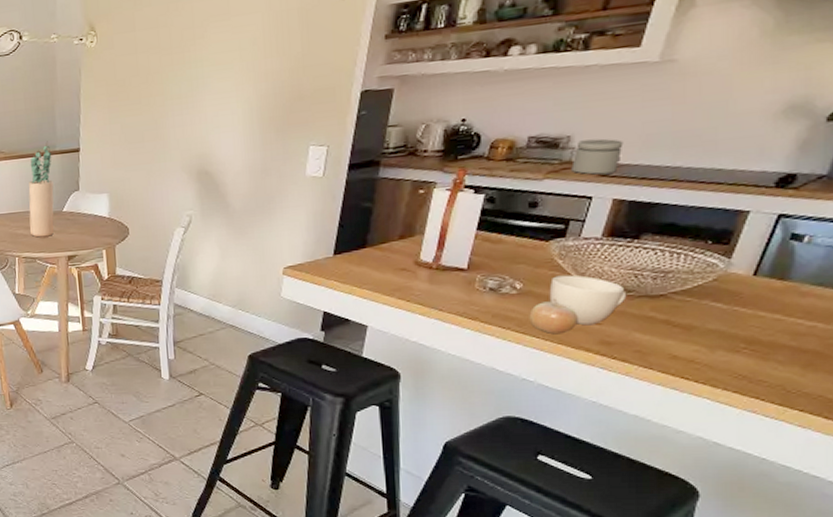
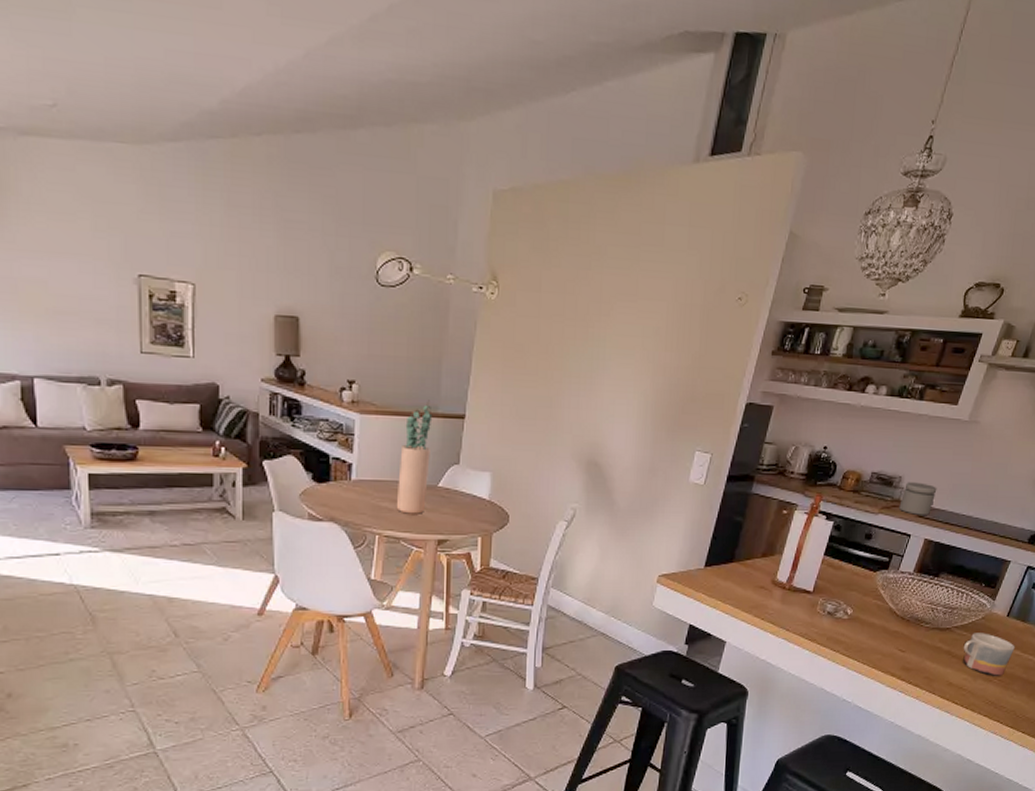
fruit: present [529,298,578,335] -> none [854,625,889,659]
cup: present [549,275,627,326] -> none [870,605,925,652]
mug: none [688,296,772,346] -> present [963,633,1015,676]

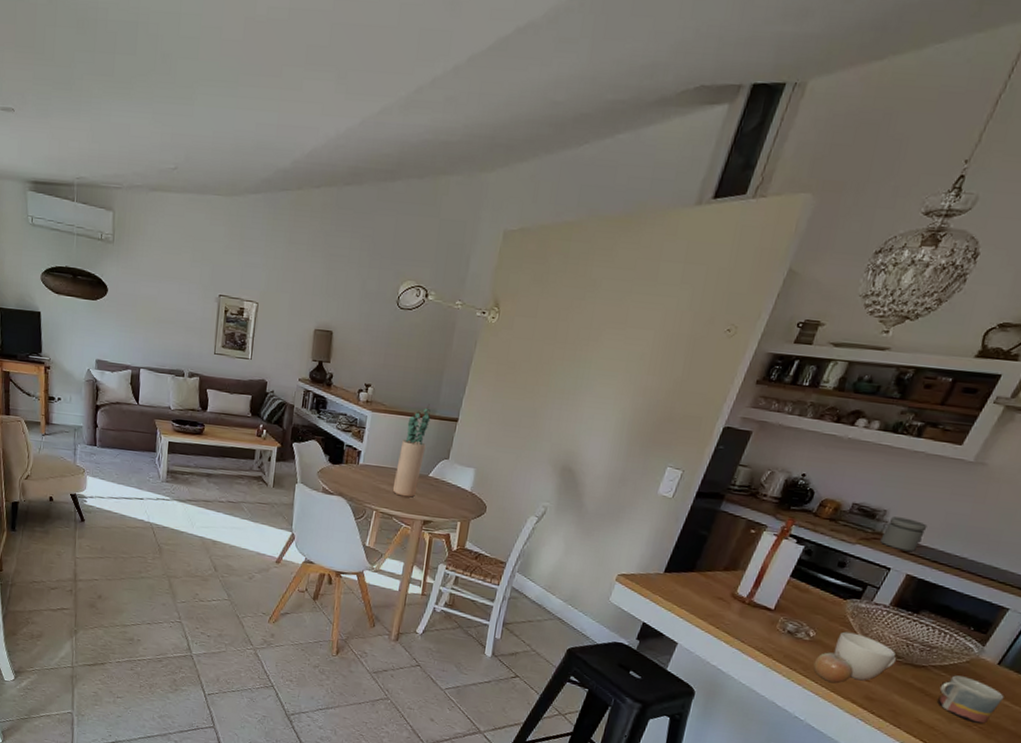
fruit: none [854,625,889,659] -> present [813,651,854,683]
cup: none [870,605,925,652] -> present [833,631,897,681]

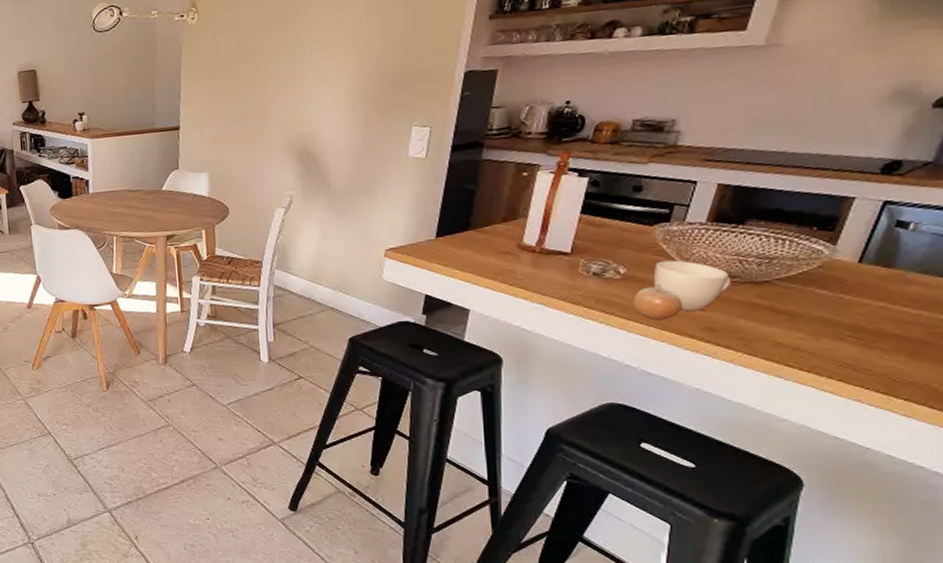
vase: present [392,404,431,498] -> none [127,118,153,217]
jar: present [880,516,928,551] -> none [676,122,729,159]
mug: present [937,675,1004,724] -> none [793,283,877,334]

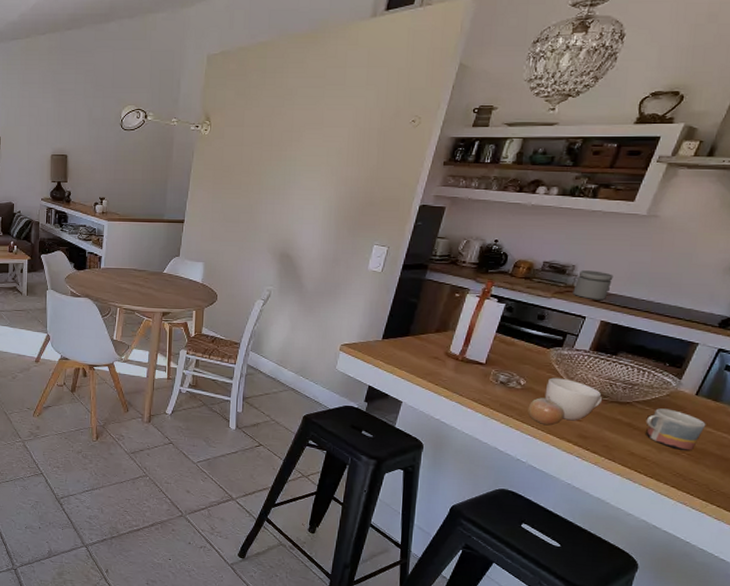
jar: none [676,122,729,159] -> present [573,270,614,300]
mug: none [793,283,877,334] -> present [646,408,706,451]

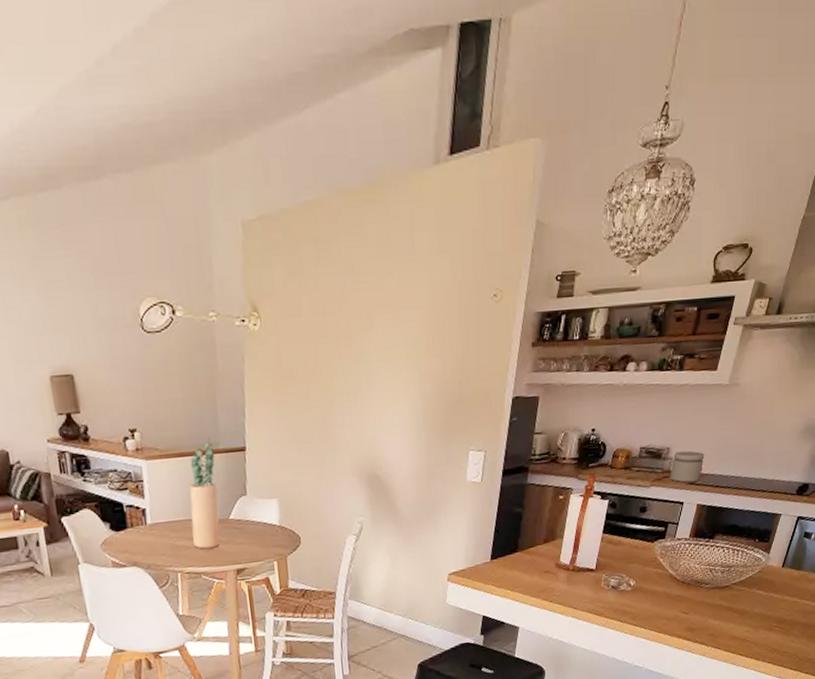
vase: none [132,210,160,293] -> present [189,437,221,549]
fruit: present [527,395,565,426] -> none [639,592,673,625]
cup: present [544,377,603,421] -> none [653,571,705,615]
mug: present [646,408,706,451] -> none [743,585,792,625]

